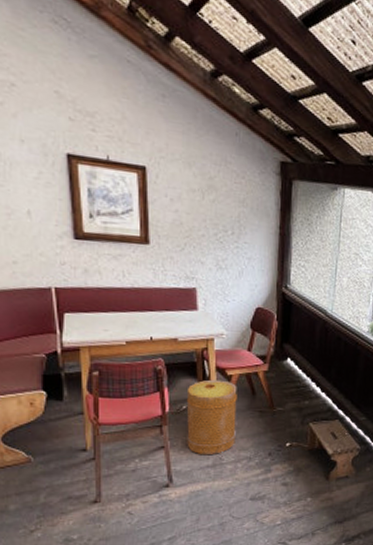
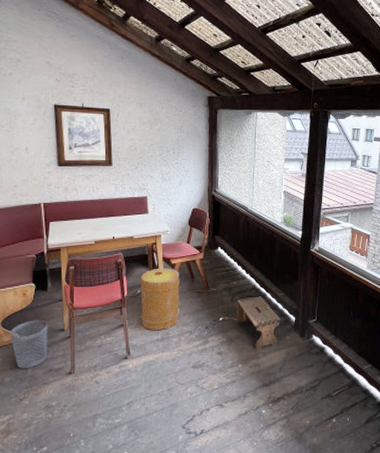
wastebasket: none [14,436,66,494] -> present [10,319,48,369]

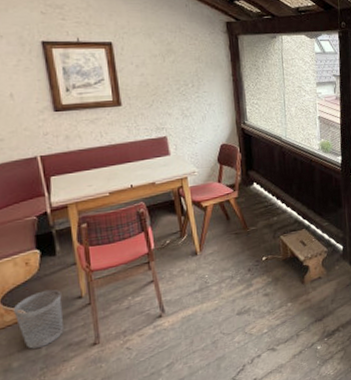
basket: present [140,268,180,331] -> none [168,211,217,282]

